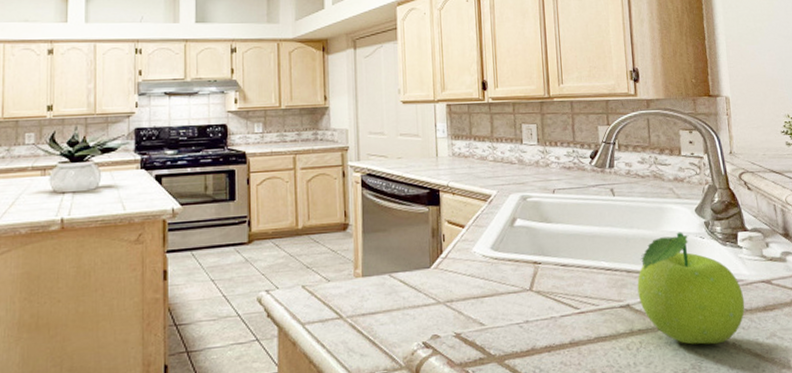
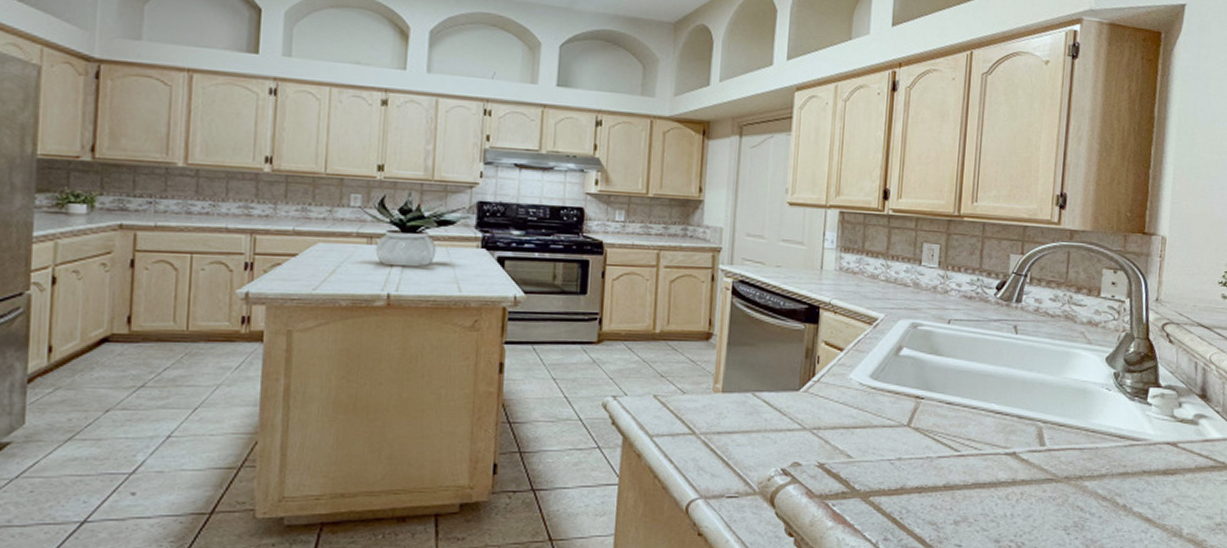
fruit: present [637,232,745,345] -> none [1027,380,1144,504]

